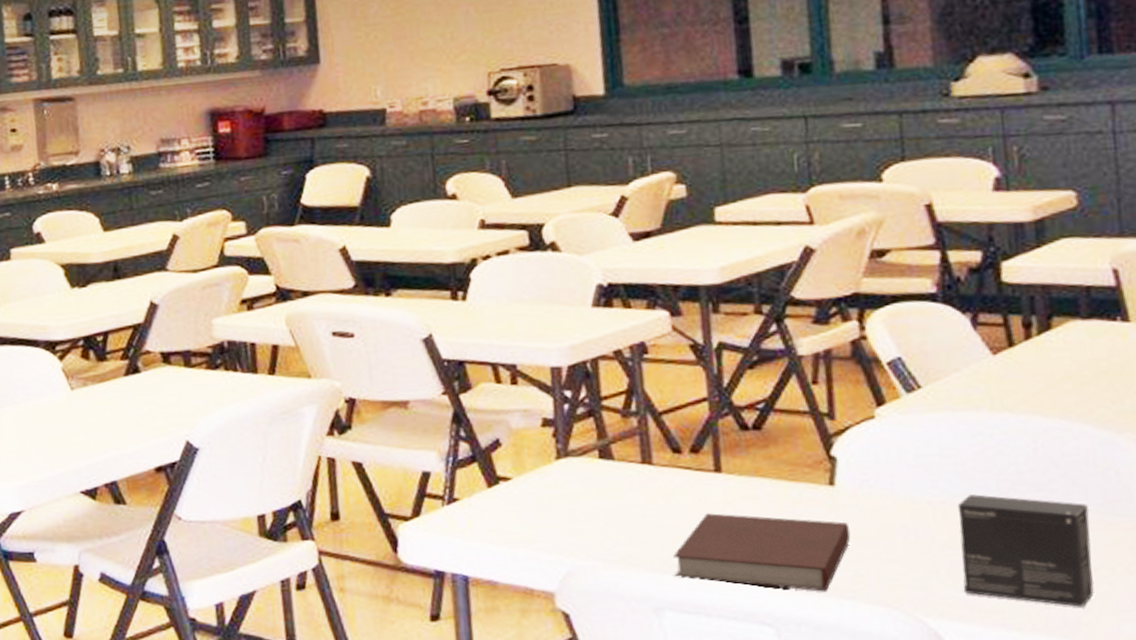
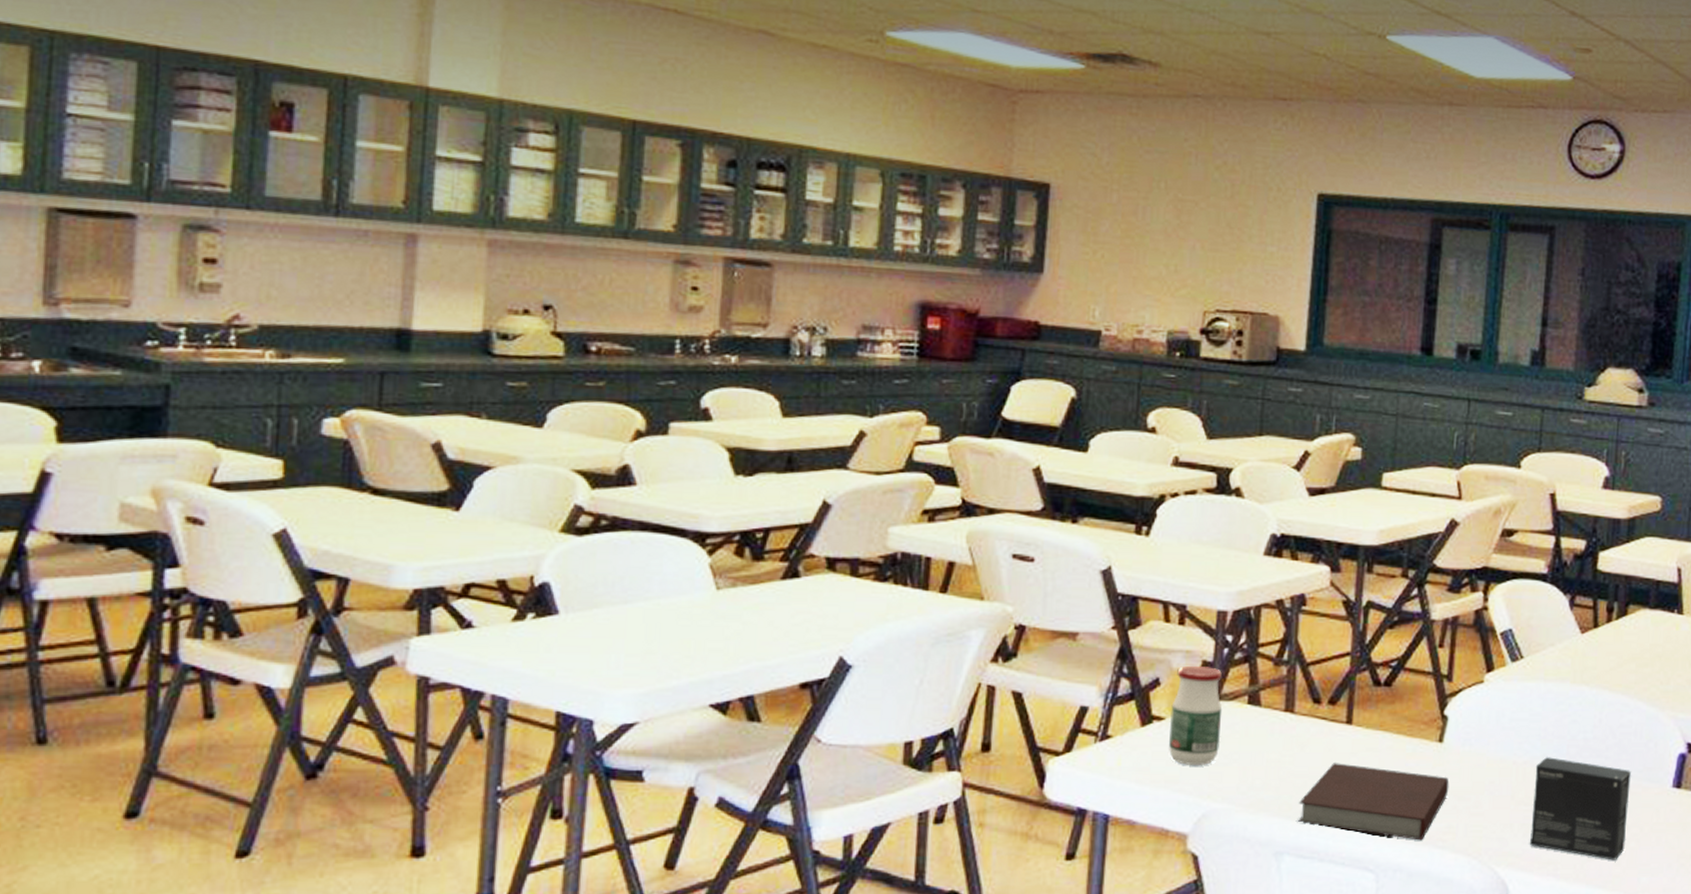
jar: none [516,424,576,524] -> present [1169,665,1223,765]

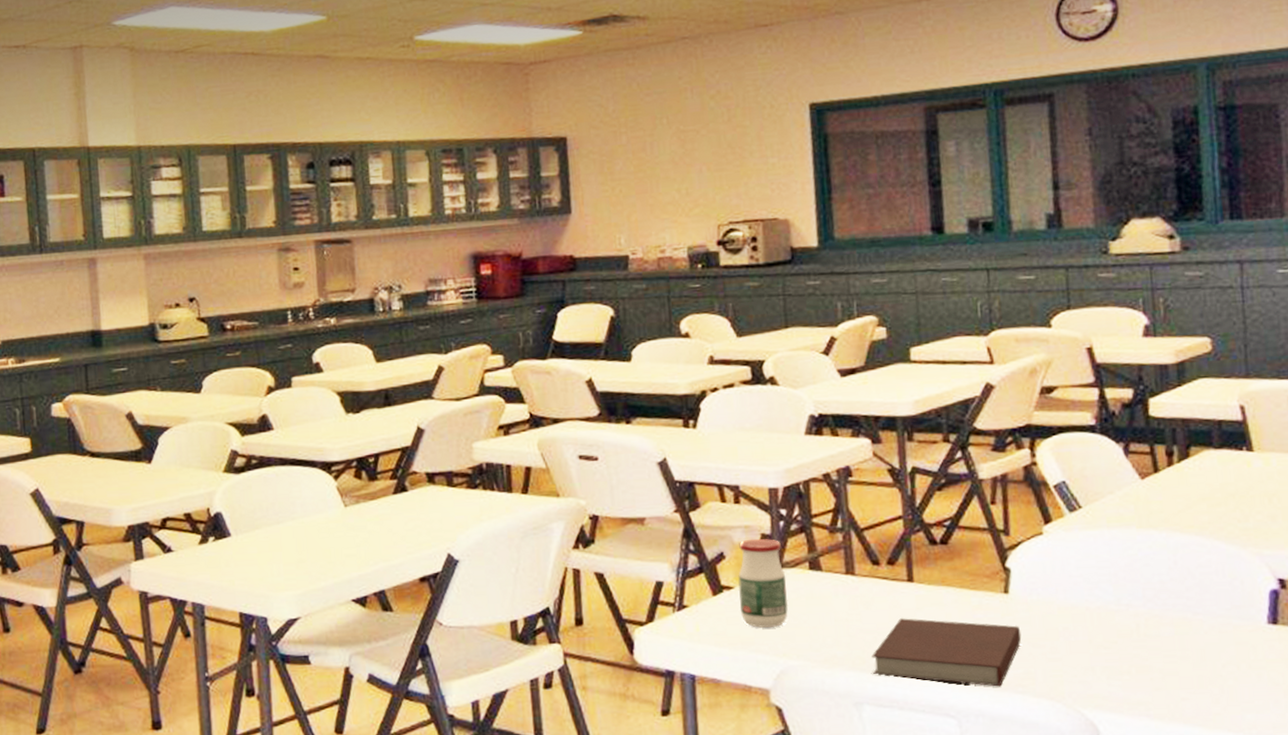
small box: present [1529,757,1631,860] -> none [1110,601,1223,699]

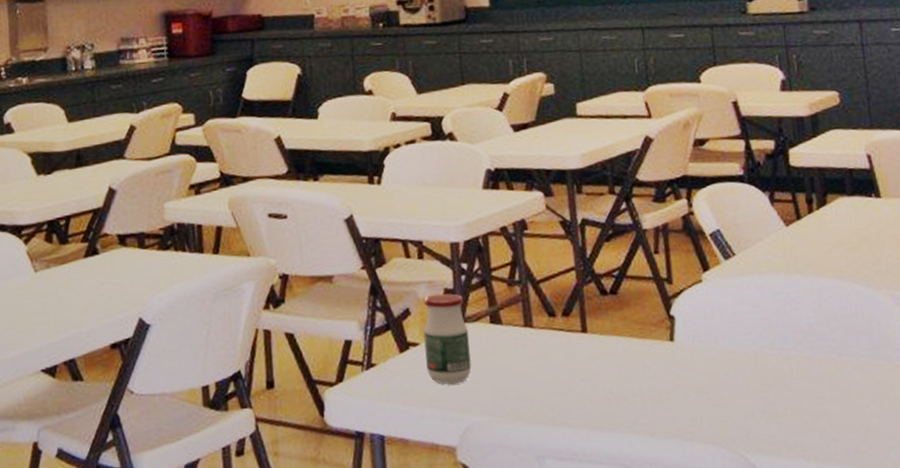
notebook: present [872,618,1022,687] -> none [551,369,688,435]

